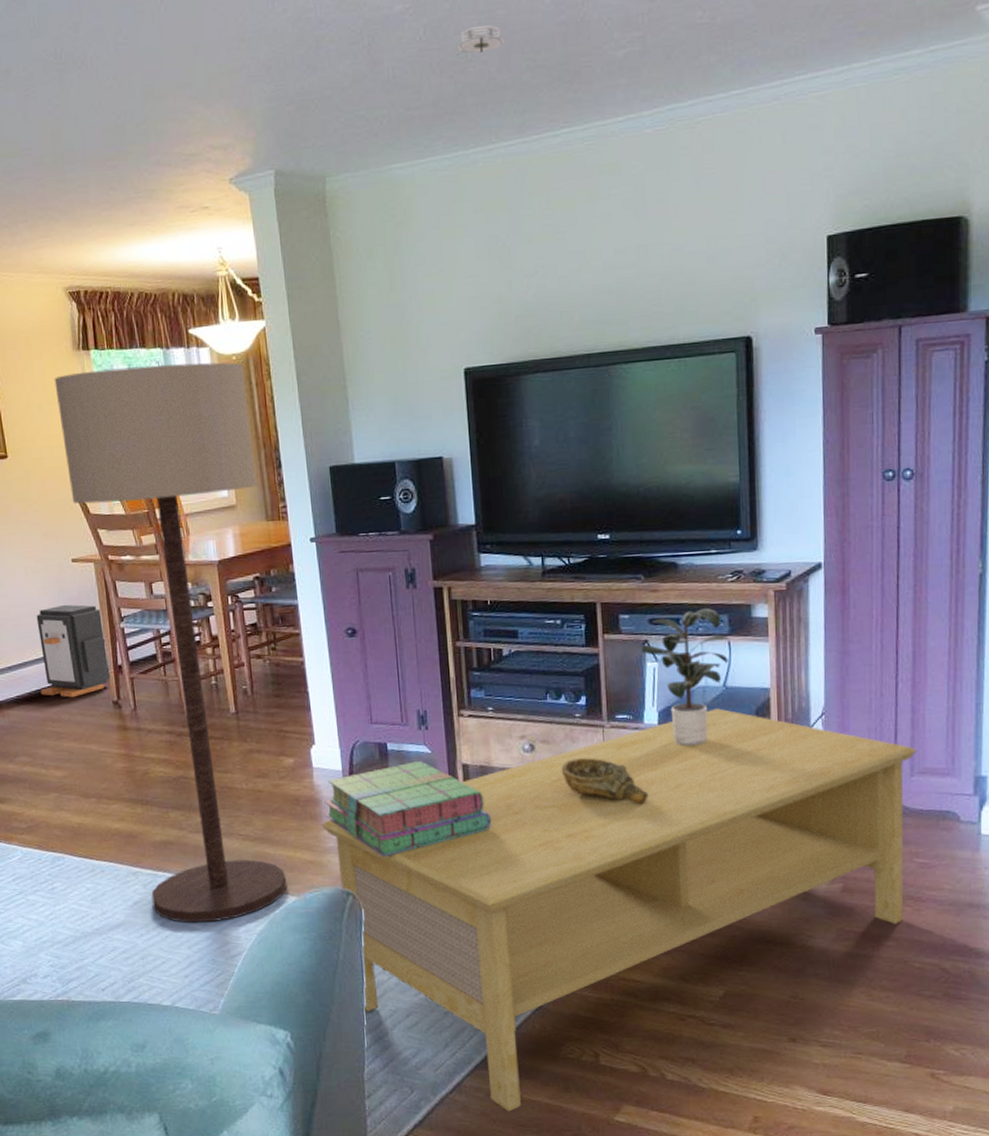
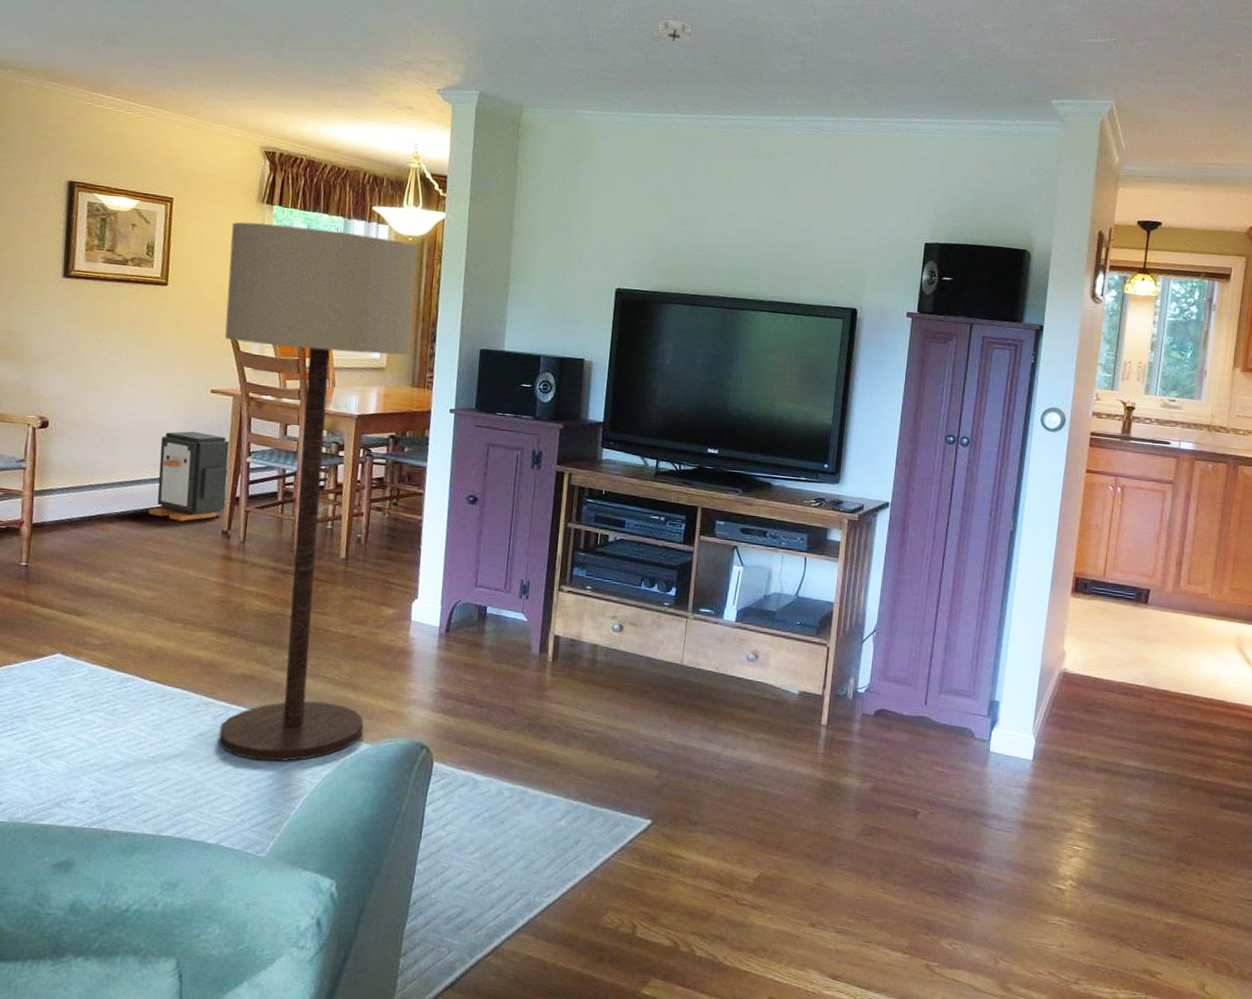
coffee table: present [320,708,917,1112] -> none [408,614,947,979]
stack of books: present [324,761,492,857] -> none [415,627,573,714]
decorative bowl: present [561,757,649,805] -> none [644,642,718,693]
potted plant: present [641,608,730,747] -> none [730,526,807,645]

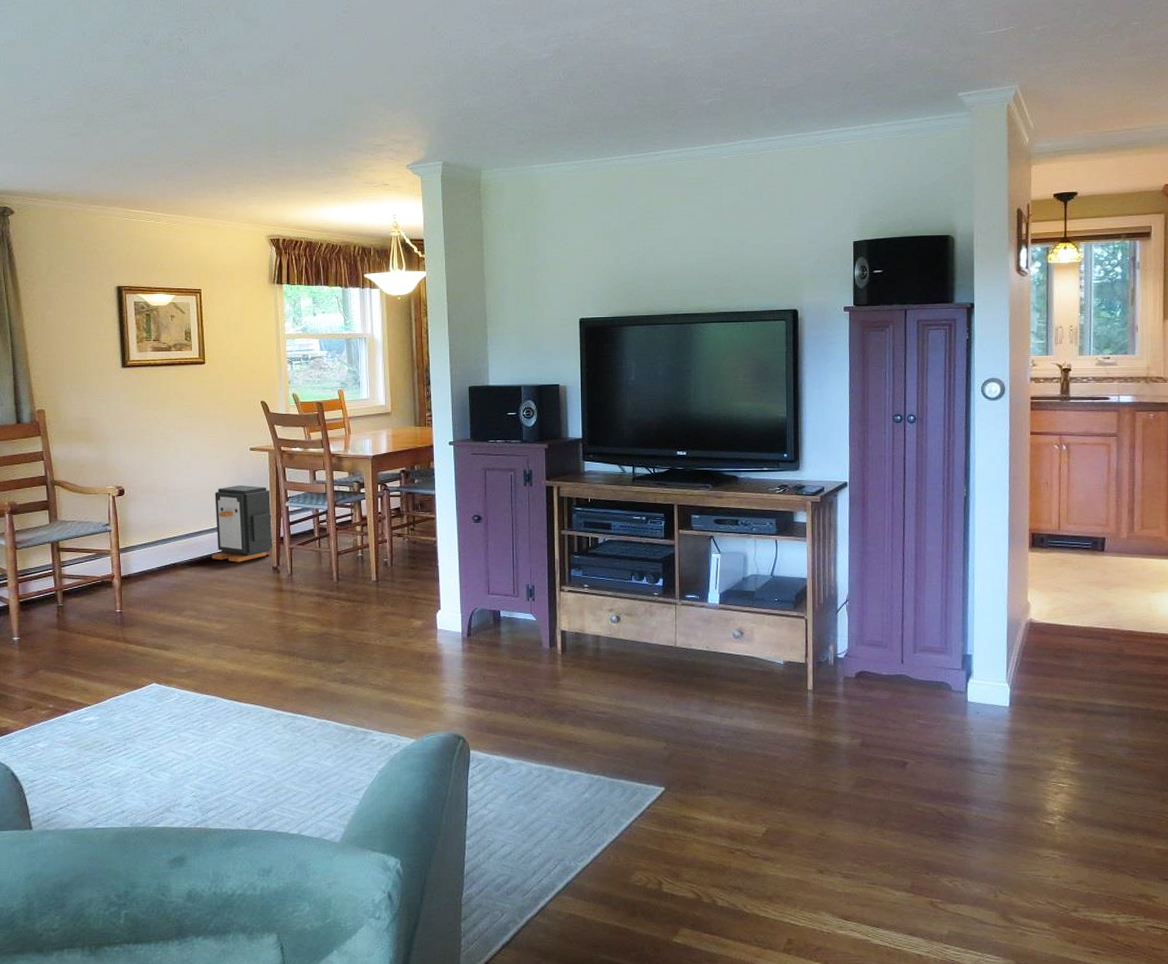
floor lamp: present [218,222,418,762] -> none [251,299,410,760]
smoke detector: present [652,20,694,42] -> none [586,74,622,93]

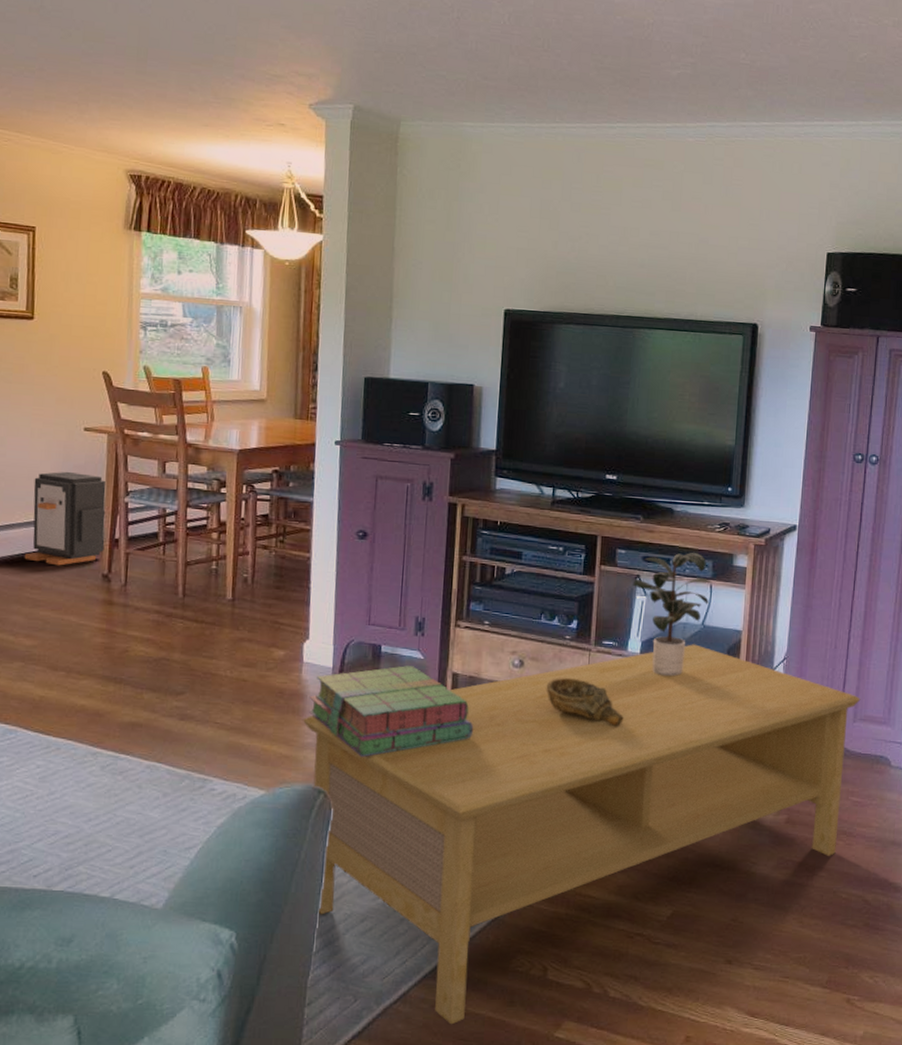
coffee table: none [440,593,919,934] -> present [302,644,861,1025]
stack of books: none [444,627,583,706] -> present [309,666,474,757]
decorative bowl: none [641,628,710,669] -> present [546,677,624,727]
potted plant: none [708,513,777,623] -> present [633,553,713,677]

